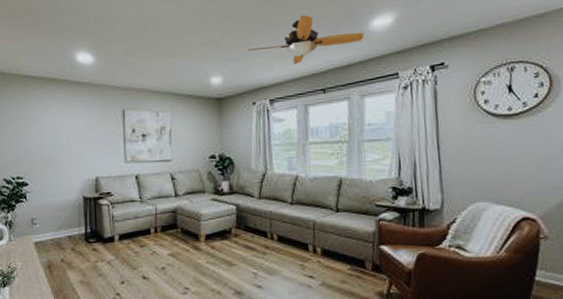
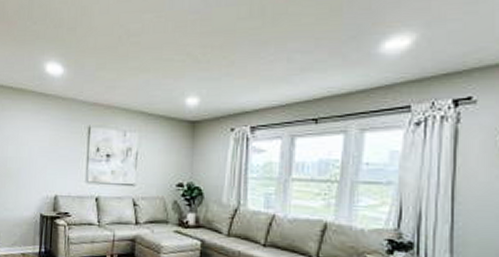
ceiling fan: present [248,15,364,65] -> none [231,32,372,90]

